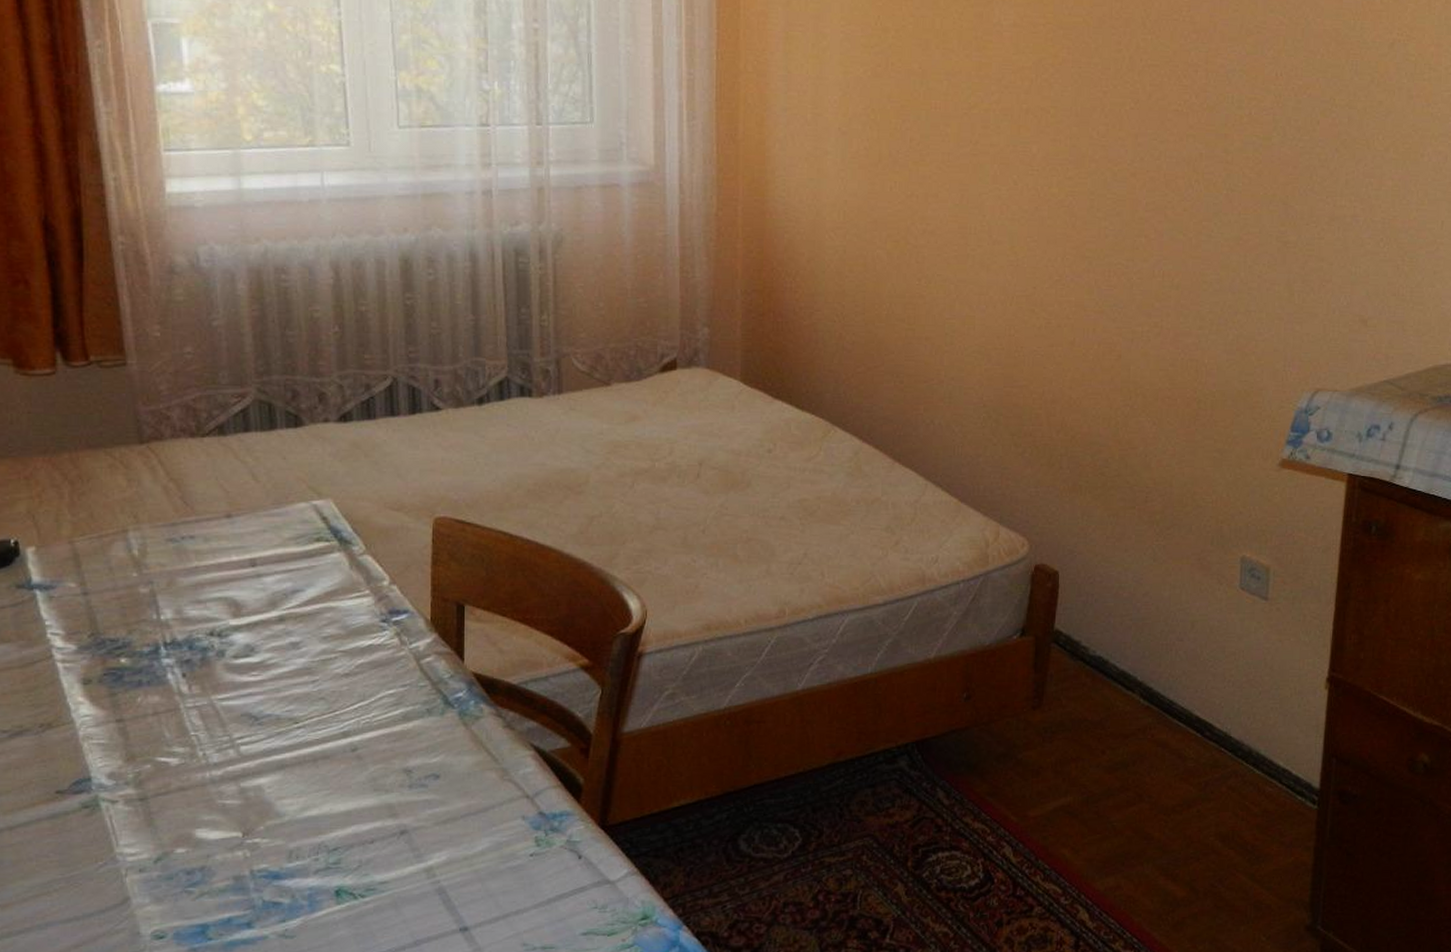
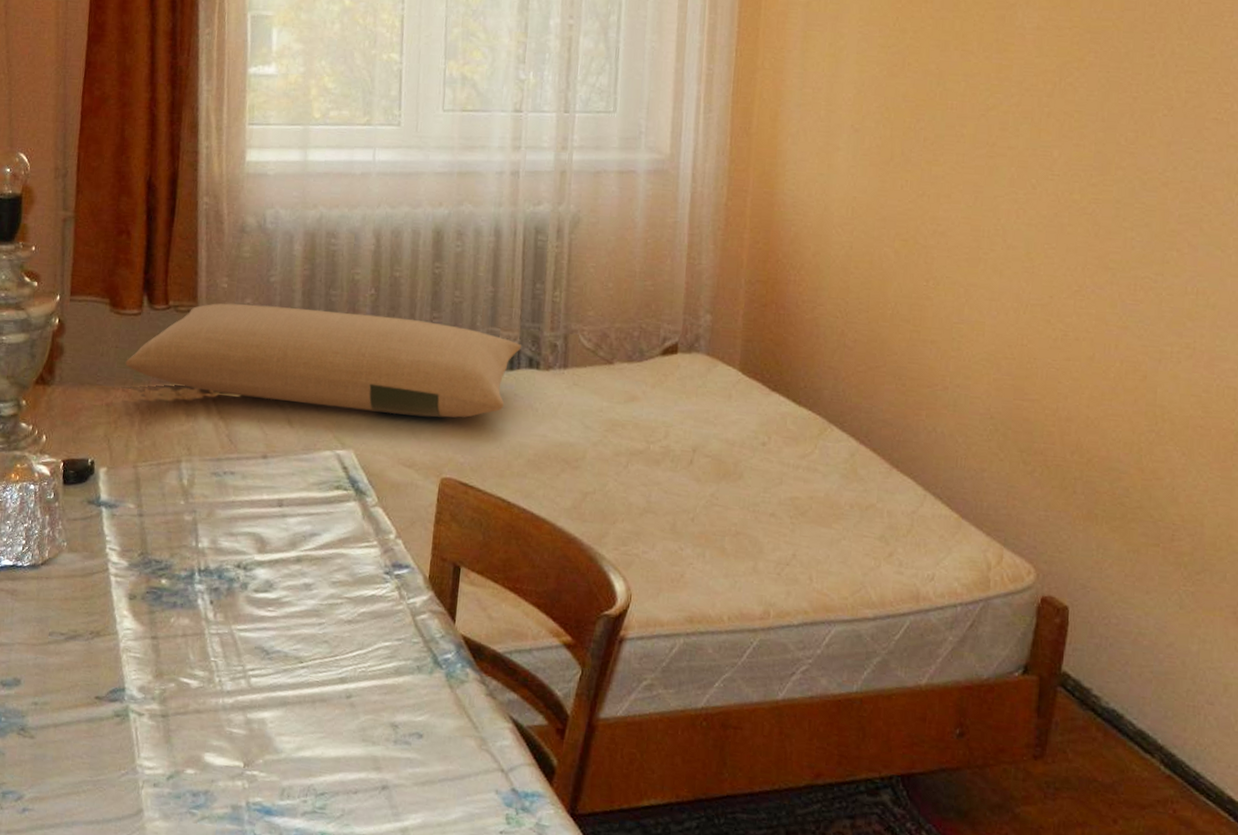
pillow: none [42,352,510,457] -> present [125,303,521,418]

